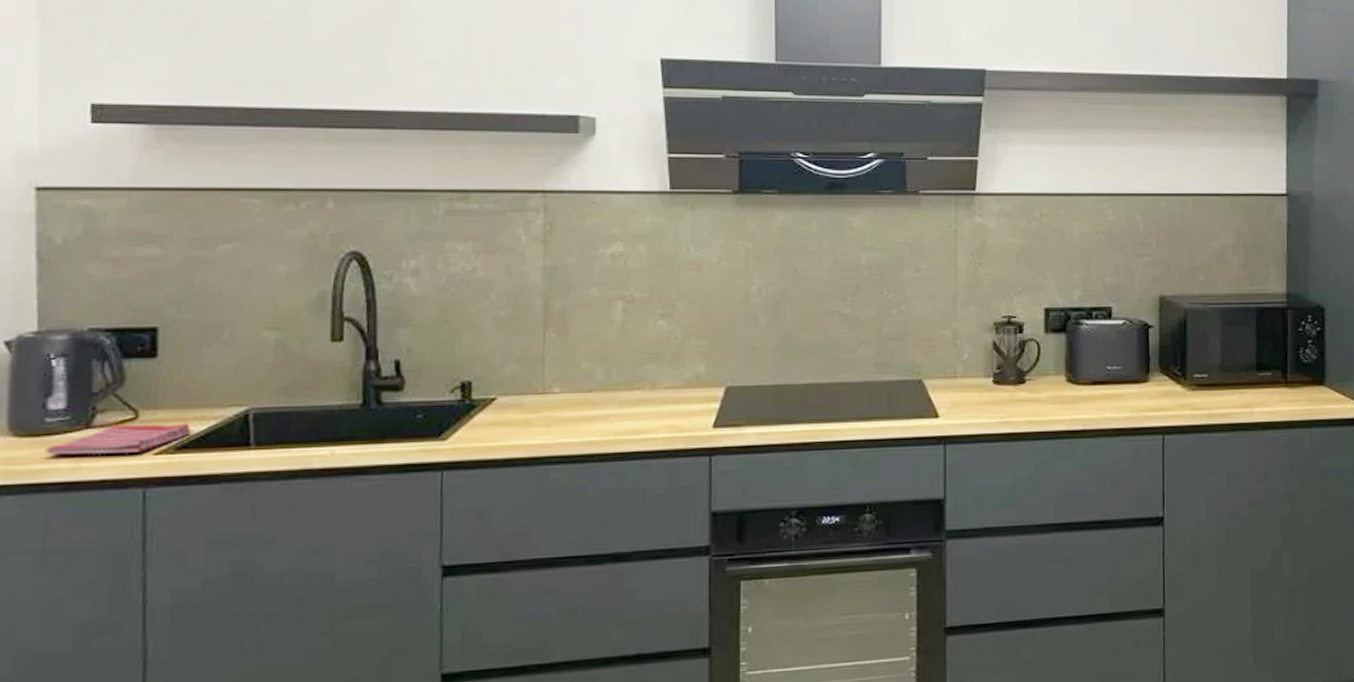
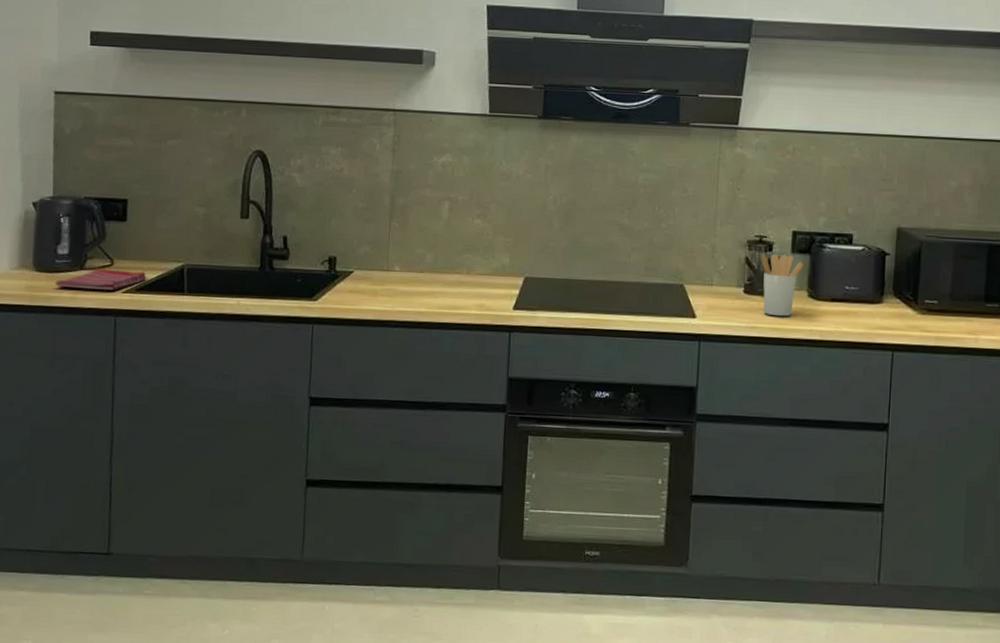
utensil holder: none [1011,335,1060,408] -> present [761,252,804,317]

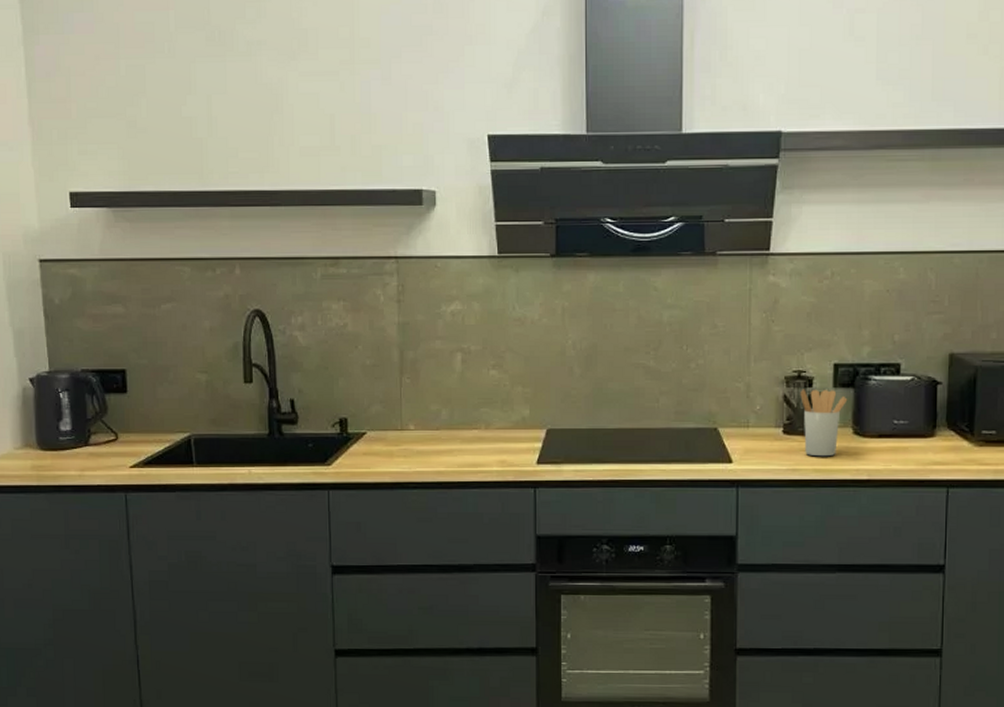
dish towel: present [55,269,147,290] -> none [61,444,154,465]

